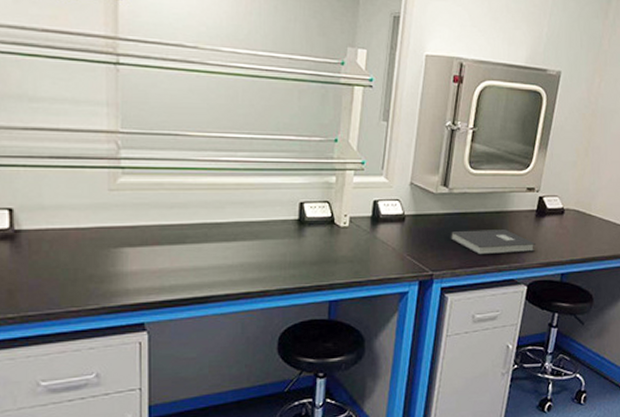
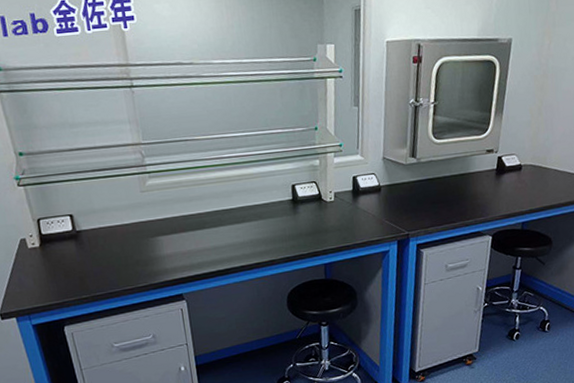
book: present [450,230,535,255] -> none [421,189,497,214]

